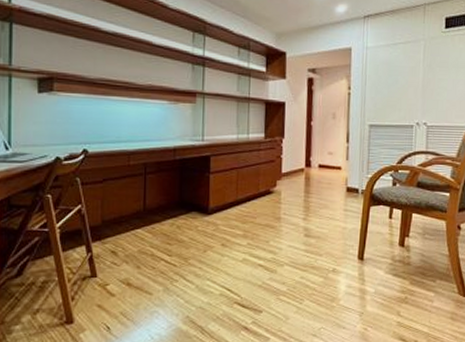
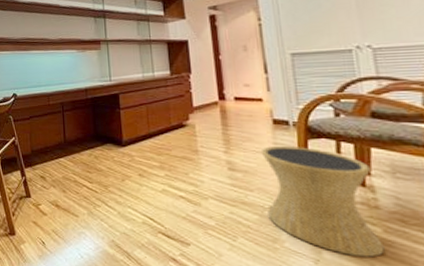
side table: none [331,213,409,306] -> present [261,146,385,258]

